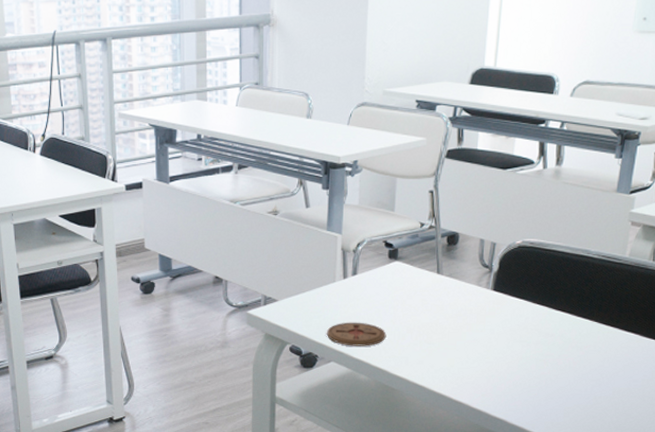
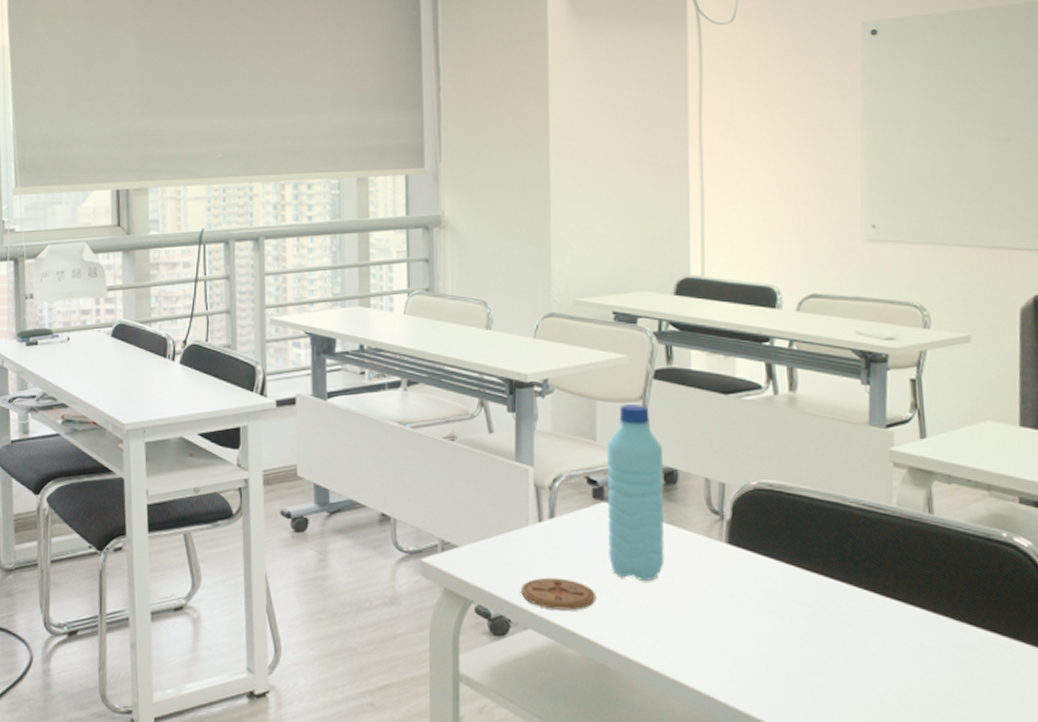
water bottle: none [398,180,448,321] -> present [606,404,665,581]

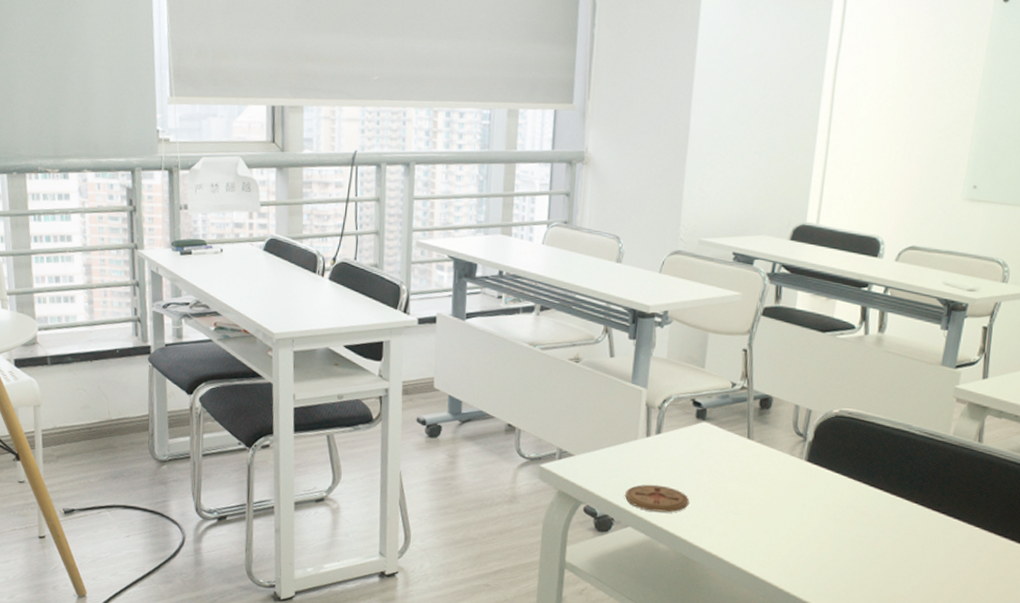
water bottle: present [606,404,665,581] -> none [704,337,762,490]

